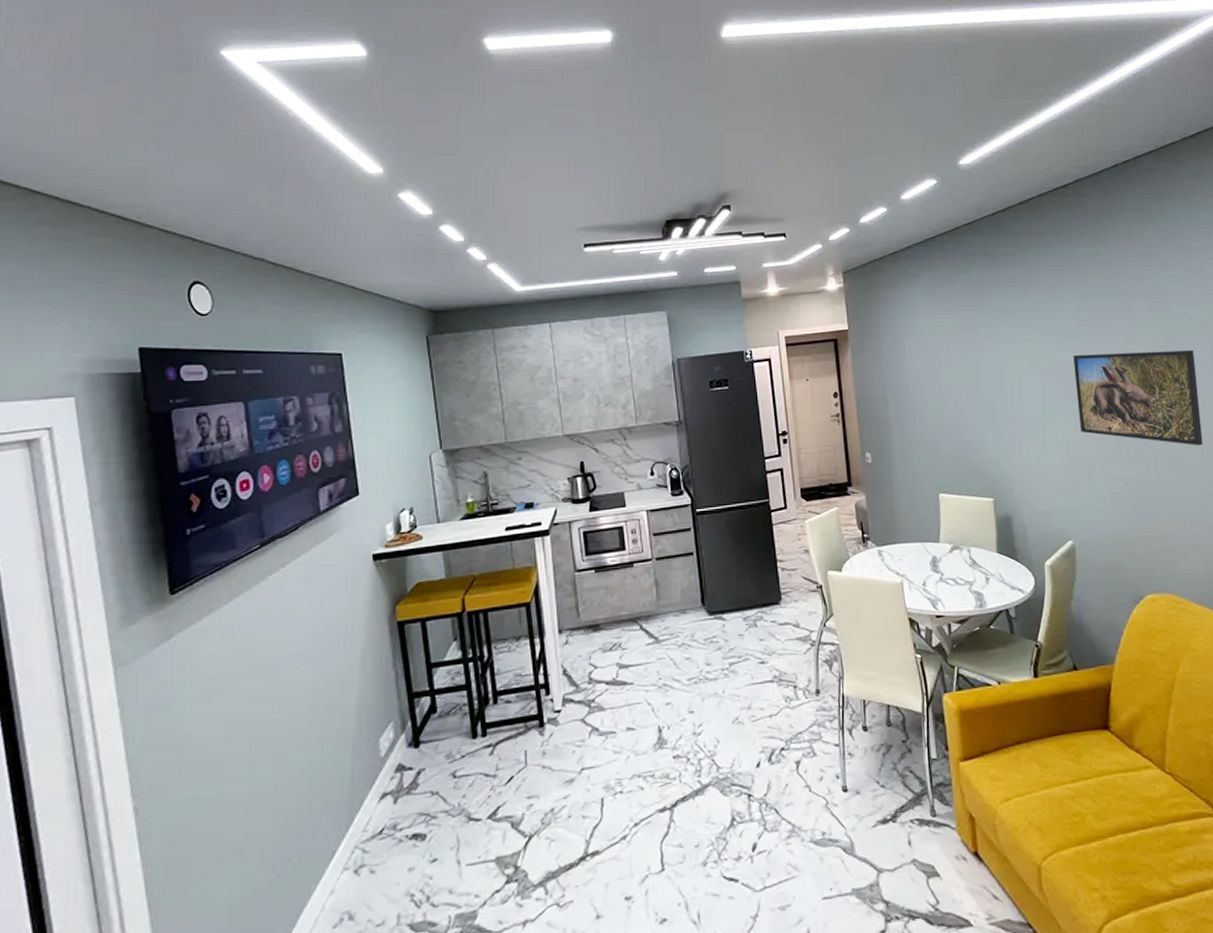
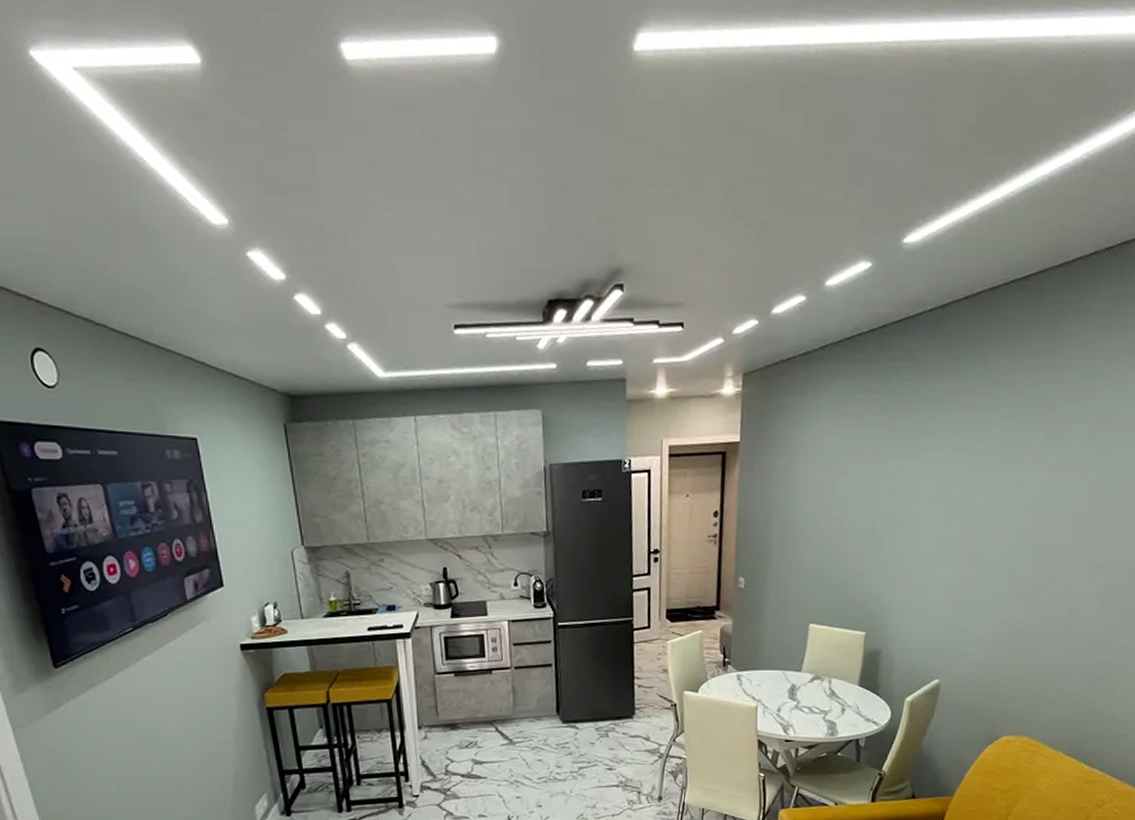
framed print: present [1073,349,1203,446] -> none [974,485,1125,593]

